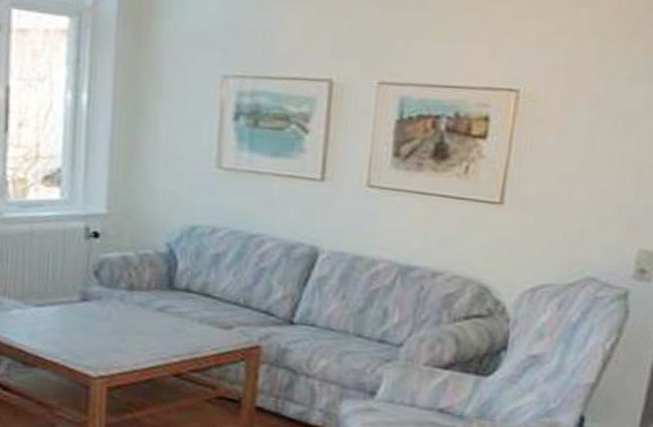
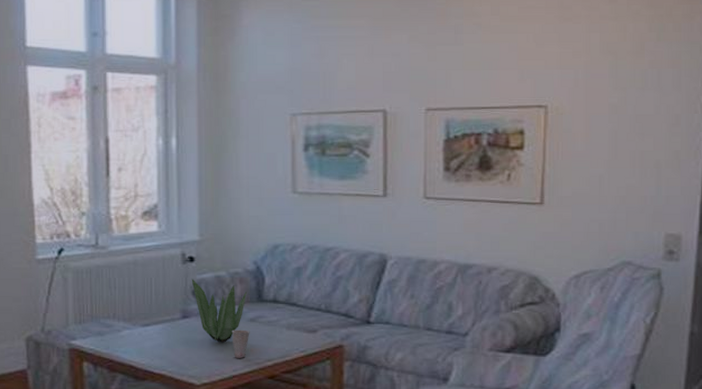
plant: none [94,257,156,331] -> present [191,279,247,342]
cup: none [136,318,157,352] -> present [231,329,250,358]

